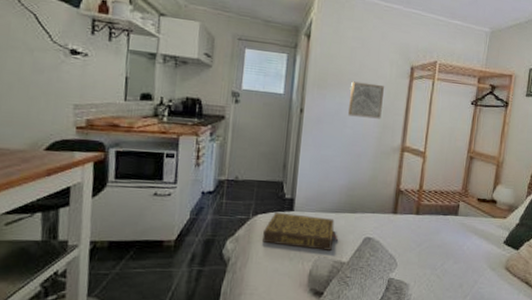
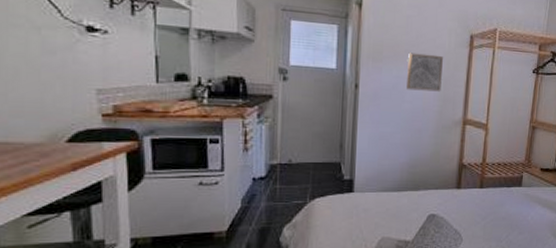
book: present [263,212,338,251] -> none [322,194,401,231]

